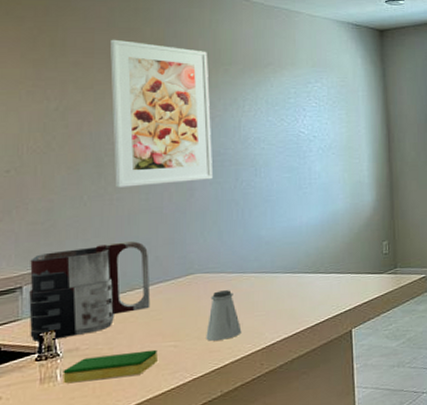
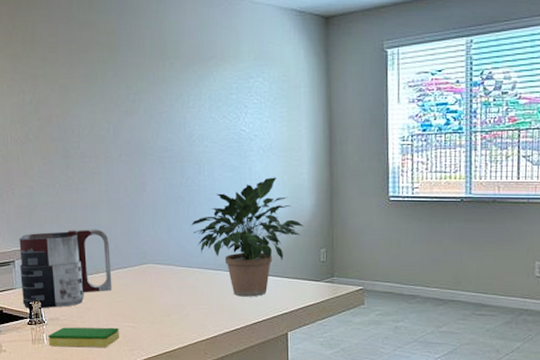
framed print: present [109,39,212,188] -> none [70,33,161,178]
saltshaker: present [206,290,242,341] -> none [158,282,188,327]
potted plant: none [246,175,366,298] -> present [191,177,305,297]

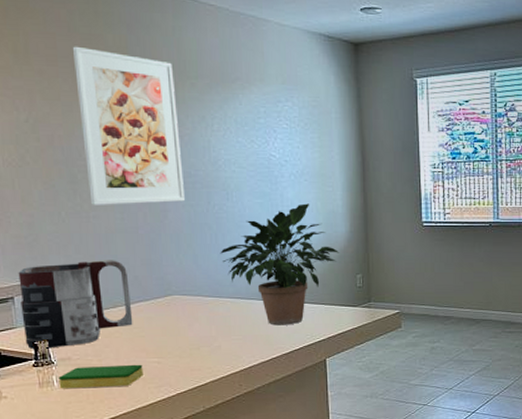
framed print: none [70,33,161,178] -> present [72,46,185,205]

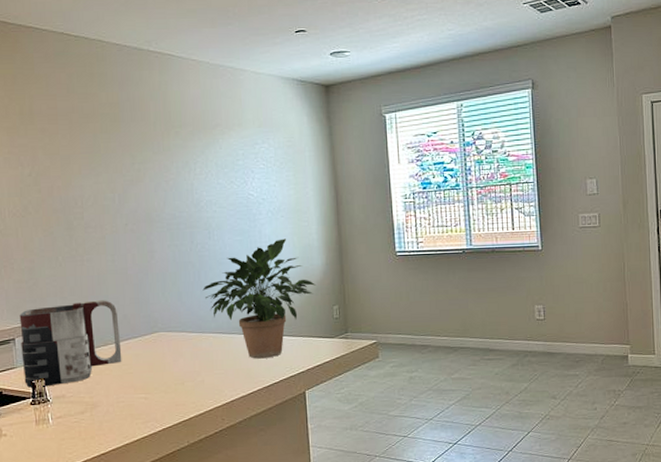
dish sponge: present [58,364,143,389] -> none [53,400,131,426]
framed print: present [72,46,185,205] -> none [70,105,170,249]

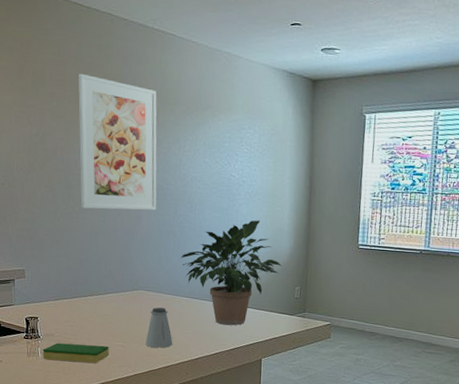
mug: present [19,300,122,388] -> none [19,254,105,325]
dish sponge: none [53,400,131,426] -> present [42,343,109,363]
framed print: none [70,105,170,249] -> present [78,73,157,211]
saltshaker: none [172,348,203,395] -> present [145,307,173,348]

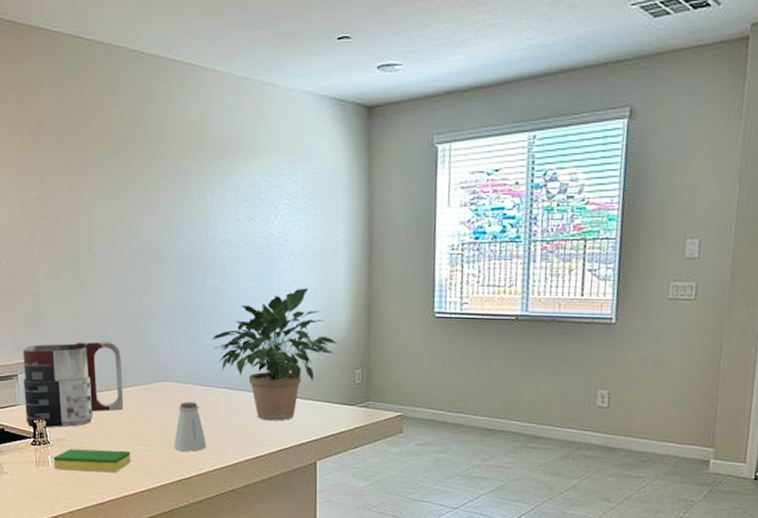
mug: none [19,254,105,325] -> present [23,341,124,428]
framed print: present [78,73,157,211] -> none [81,121,180,285]

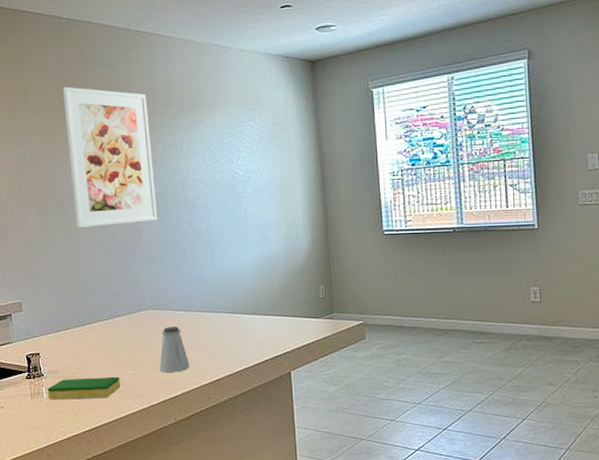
mug: present [23,341,124,428] -> none [15,278,112,362]
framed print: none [81,121,180,285] -> present [62,86,157,228]
potted plant: present [212,288,338,421] -> none [189,217,302,338]

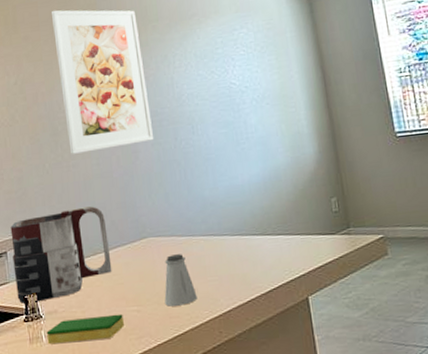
mug: none [15,278,112,362] -> present [10,206,112,304]

